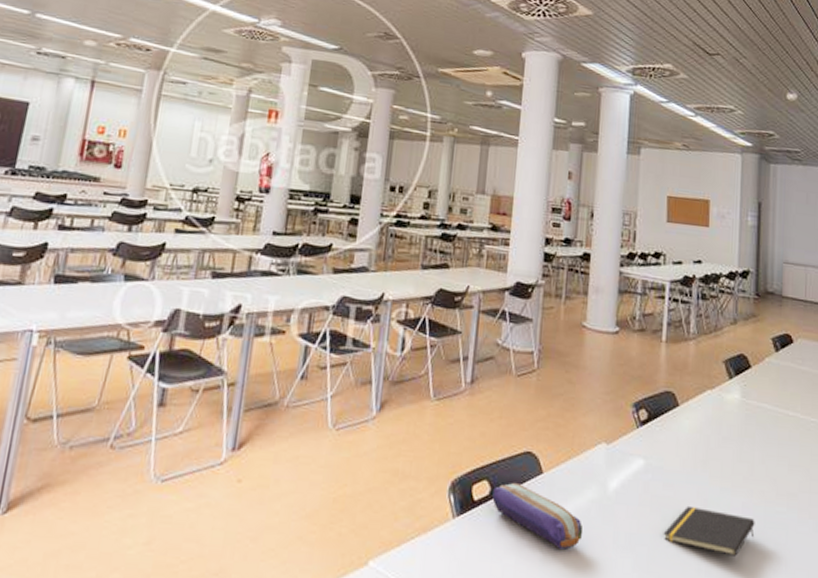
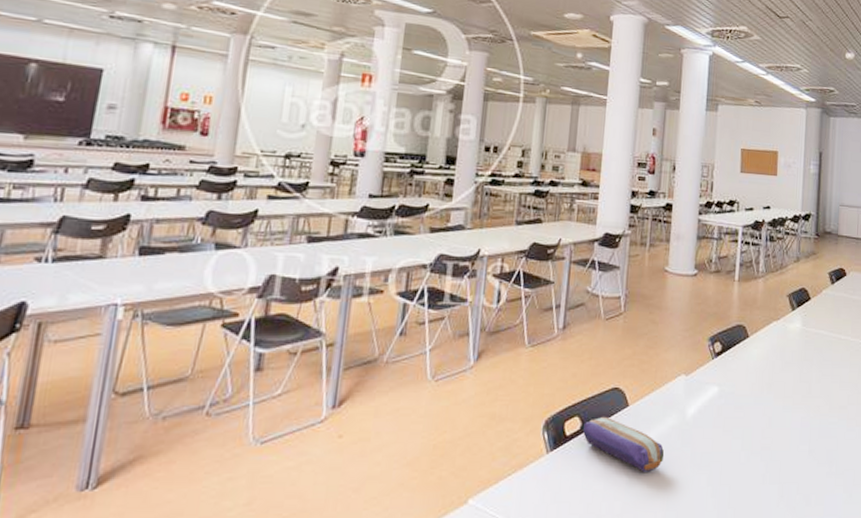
notepad: present [663,505,755,556] -> none [734,424,812,464]

